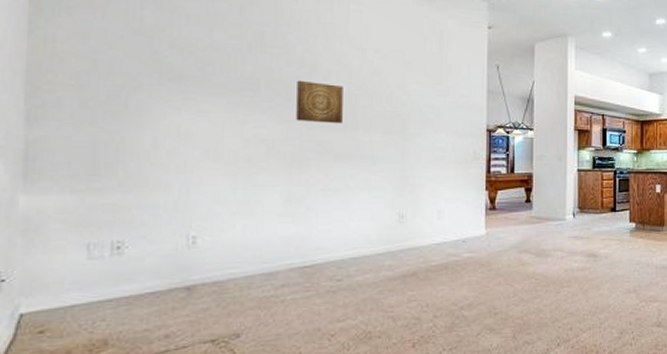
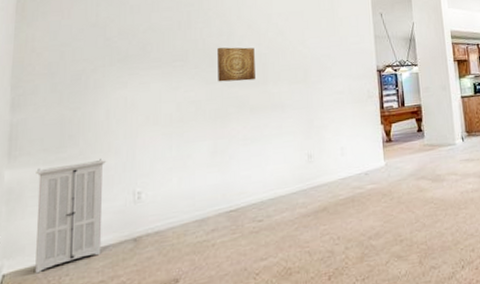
storage cabinet: none [61,194,154,316] -> present [35,159,107,274]

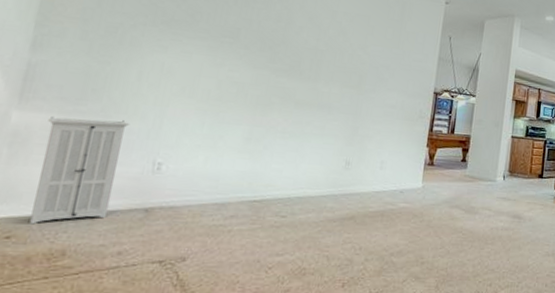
wall art: present [217,47,255,82] -> none [266,33,312,75]

